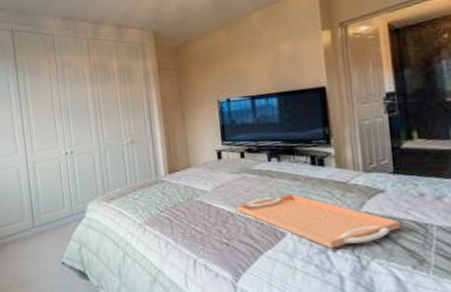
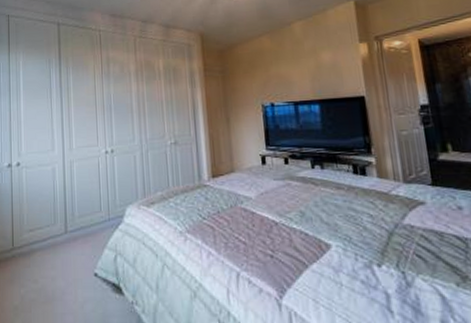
serving tray: present [237,193,401,249] -> none [281,203,442,263]

